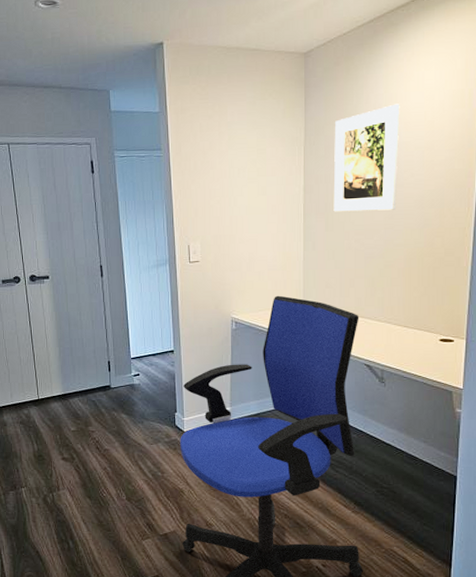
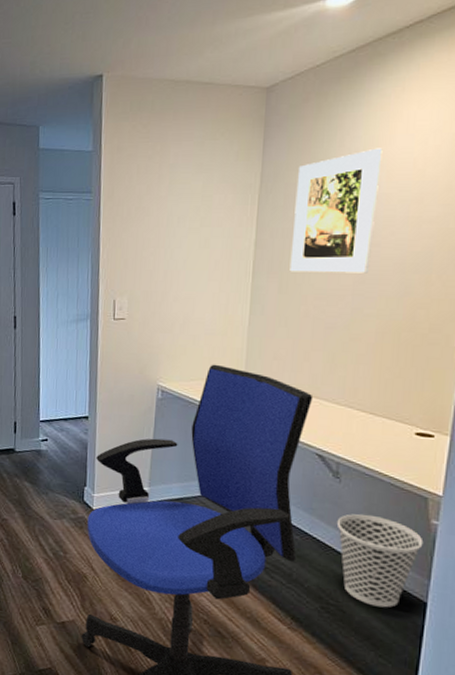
wastebasket: none [384,410,451,485] -> present [336,514,424,608]

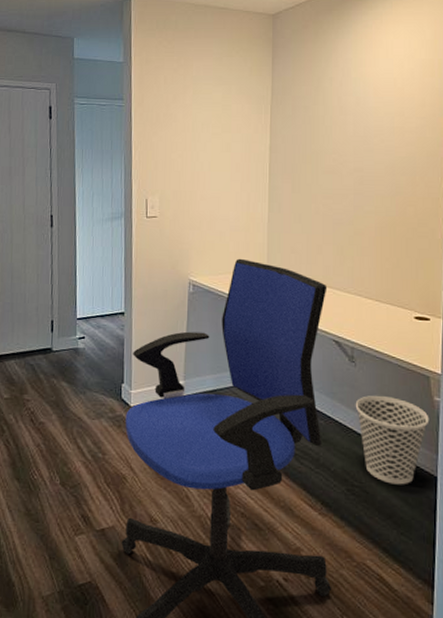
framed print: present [289,148,383,273] -> none [300,69,369,175]

